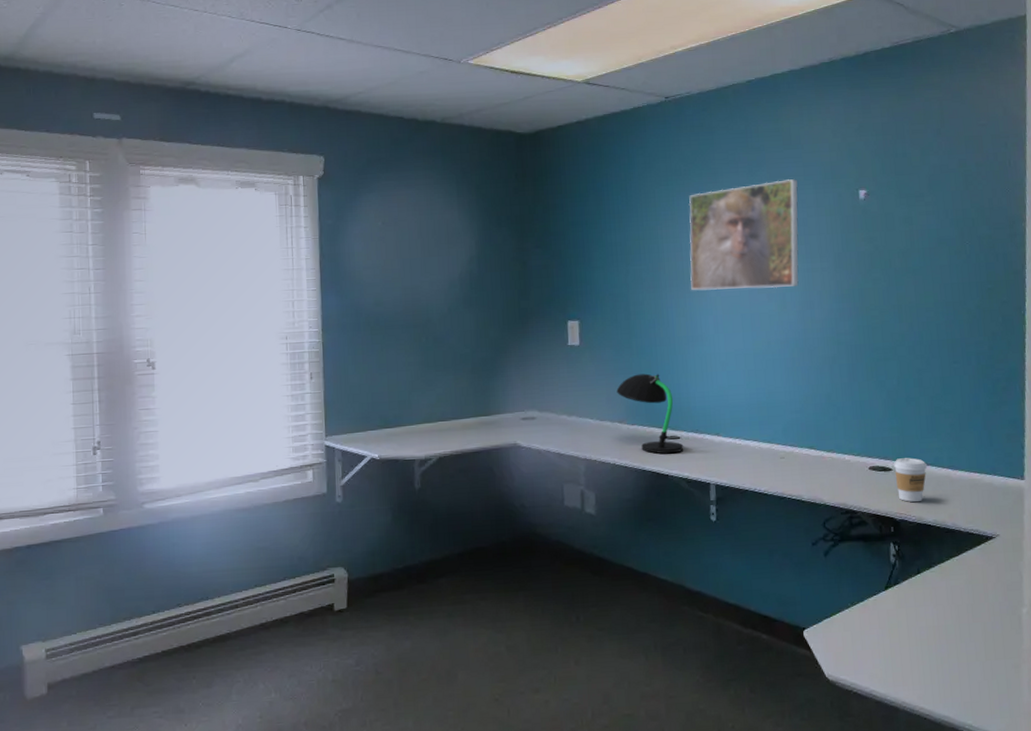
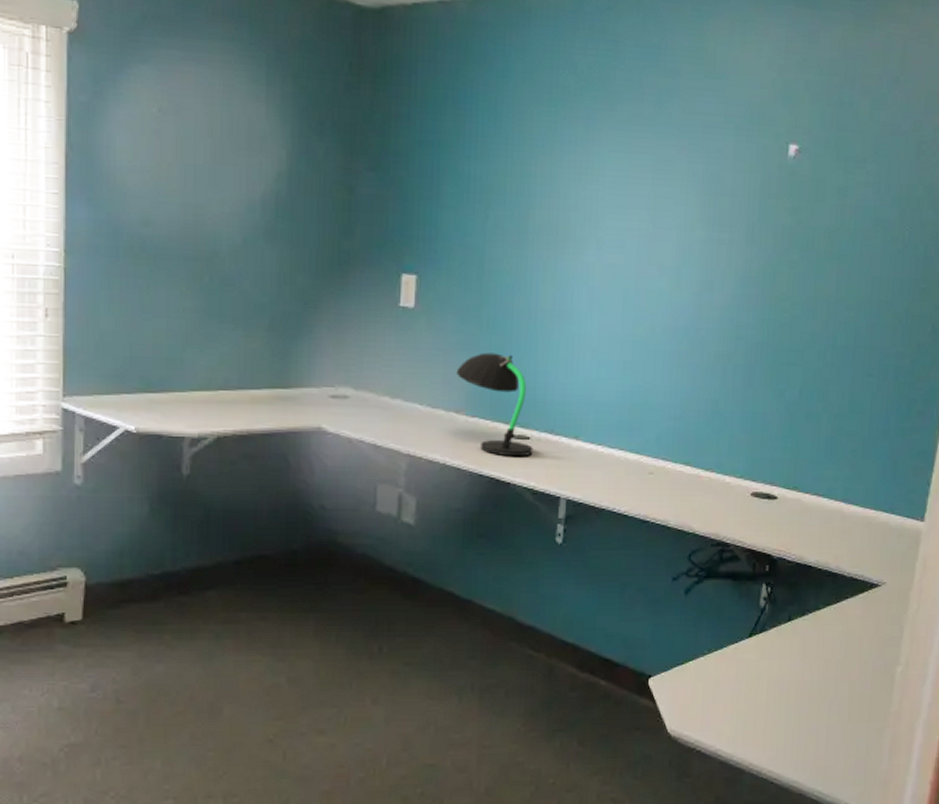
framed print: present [688,178,800,291] -> none [565,118,716,260]
coffee cup: present [894,458,927,503] -> none [779,485,818,539]

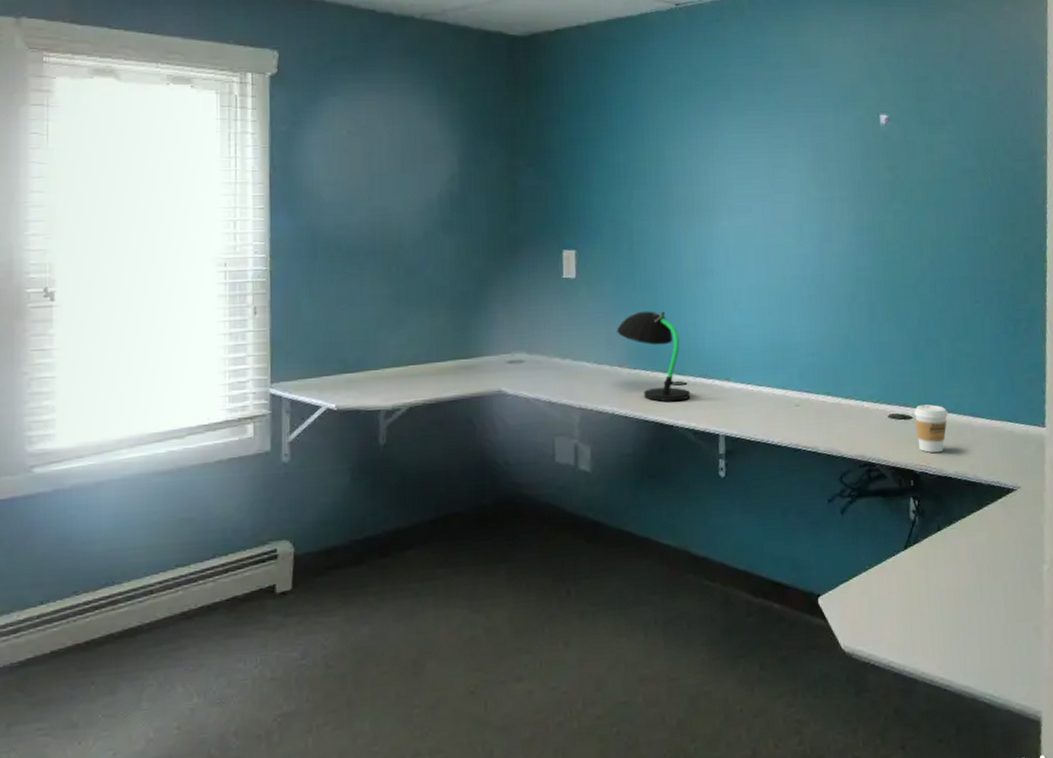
coffee cup: none [779,485,818,539] -> present [914,404,948,453]

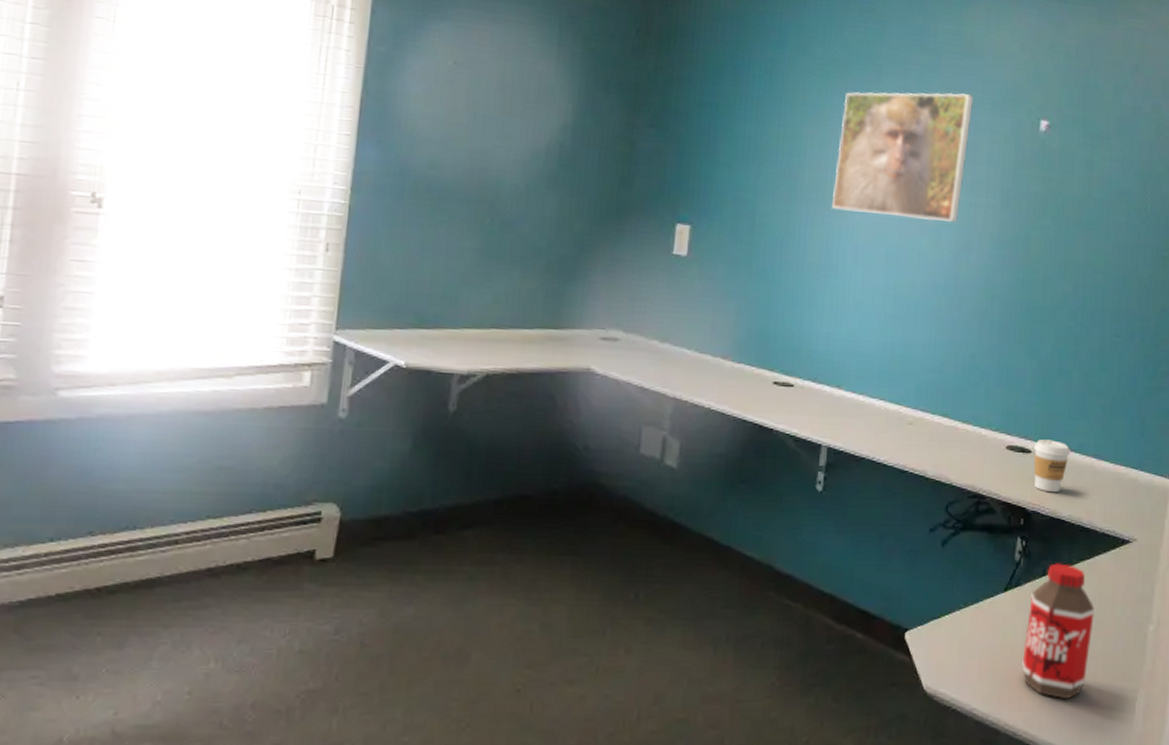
desk lamp: present [617,311,691,402] -> none [724,301,797,404]
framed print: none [699,99,817,219] -> present [832,91,973,222]
bottle: none [929,517,992,644] -> present [1022,563,1094,700]

